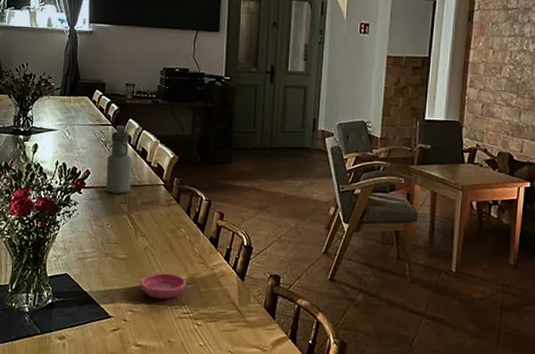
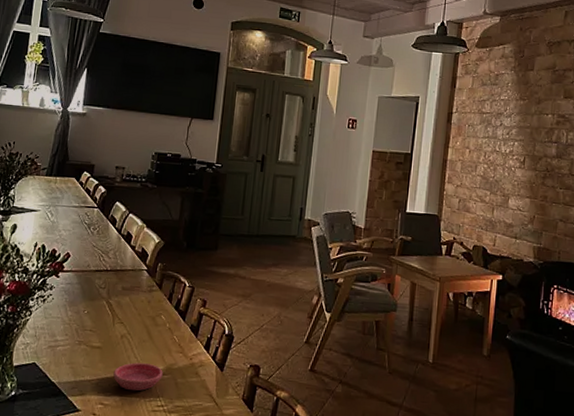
water bottle: present [106,125,132,194] -> none [85,208,116,278]

